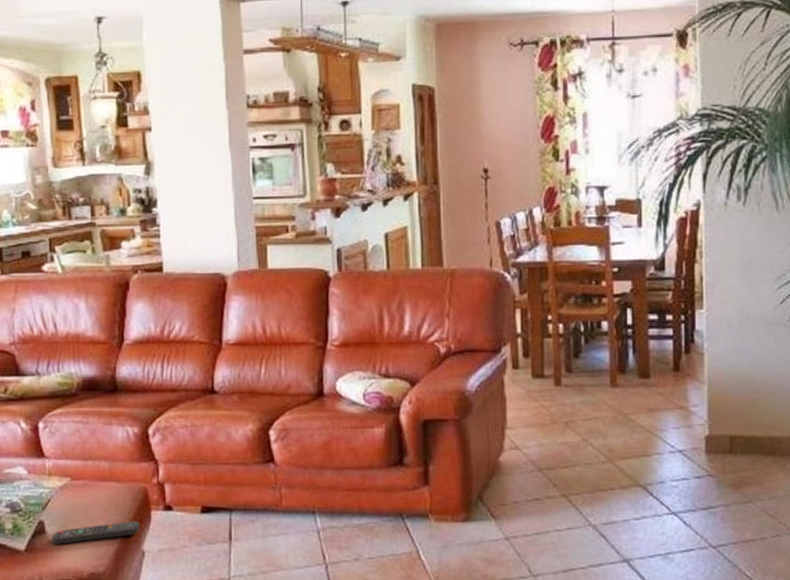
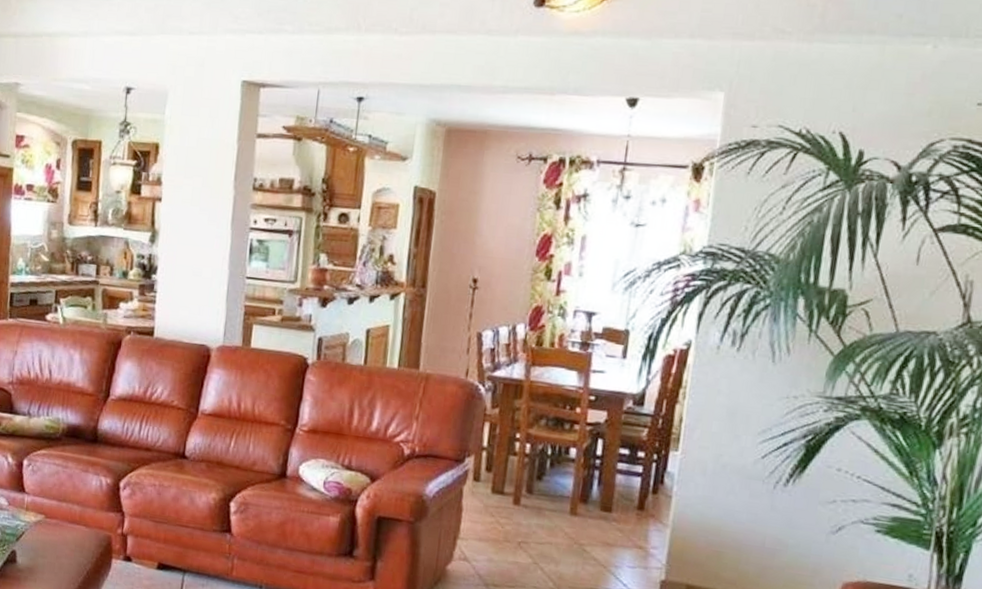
remote control: present [51,520,140,544] -> none [20,561,101,579]

